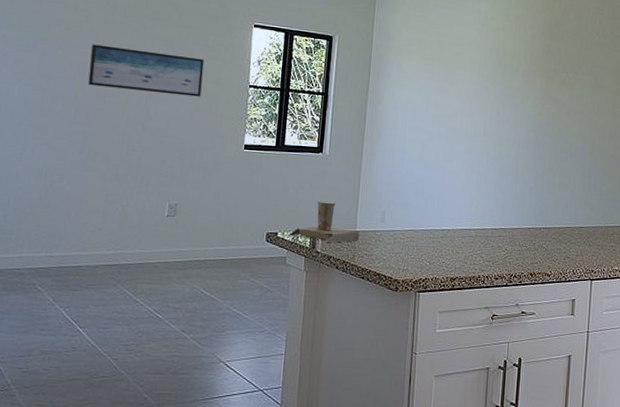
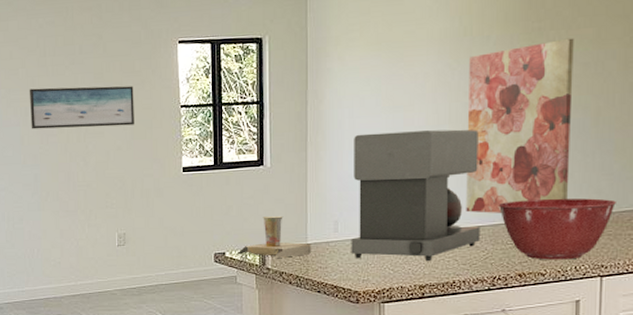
coffee maker: none [394,135,506,257] -> present [351,129,480,262]
wall art: none [492,81,579,219] -> present [466,38,574,213]
mixing bowl: none [517,209,604,264] -> present [498,198,616,260]

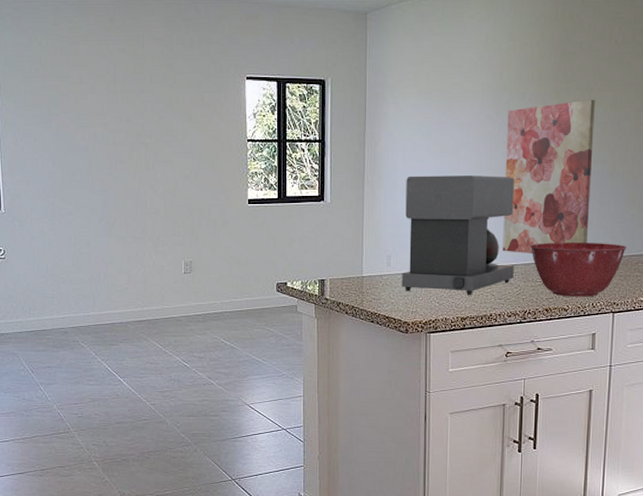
wall art: present [29,86,134,129] -> none [98,114,202,156]
cup: present [235,215,311,258] -> none [296,249,366,289]

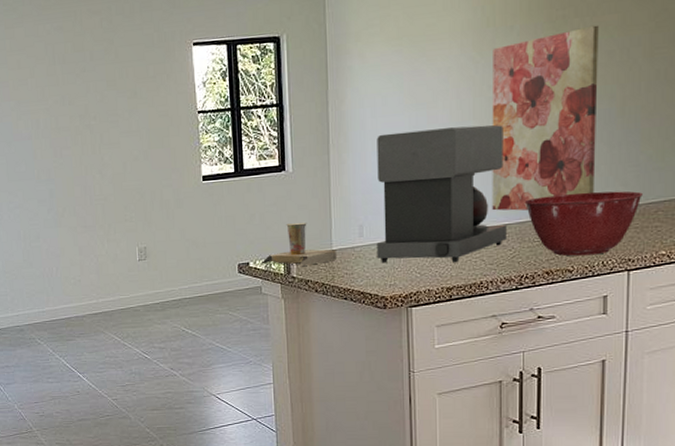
cup: none [296,249,366,289] -> present [259,222,336,266]

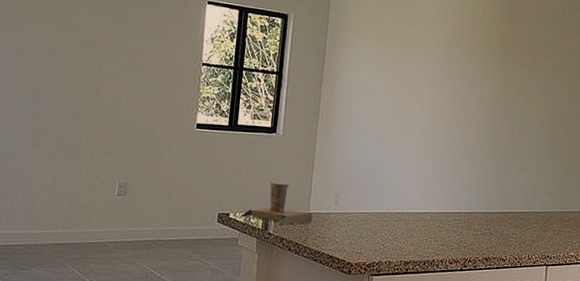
coffee maker: present [376,125,507,264] -> none [348,116,463,240]
wall art: present [492,25,599,211] -> none [448,63,538,203]
mixing bowl: present [524,191,643,256] -> none [473,193,560,249]

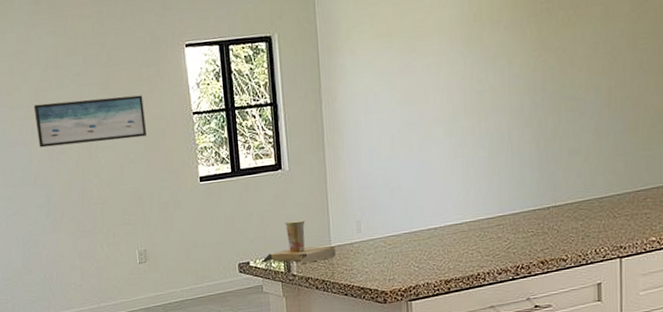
wall art: none [37,18,157,75] -> present [33,95,146,148]

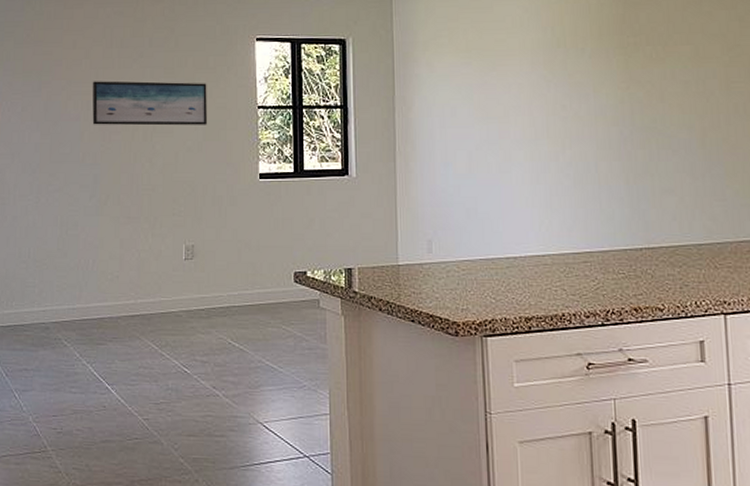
cup: present [259,220,335,265] -> none [317,231,403,280]

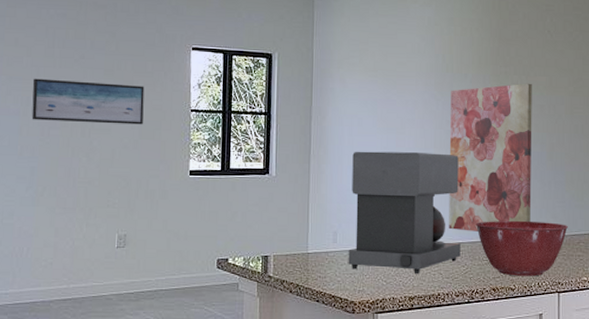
coffee maker: none [446,145,589,291] -> present [348,151,461,275]
wall art: none [565,54,680,238] -> present [449,83,532,232]
mixing bowl: none [606,224,733,294] -> present [475,220,568,277]

